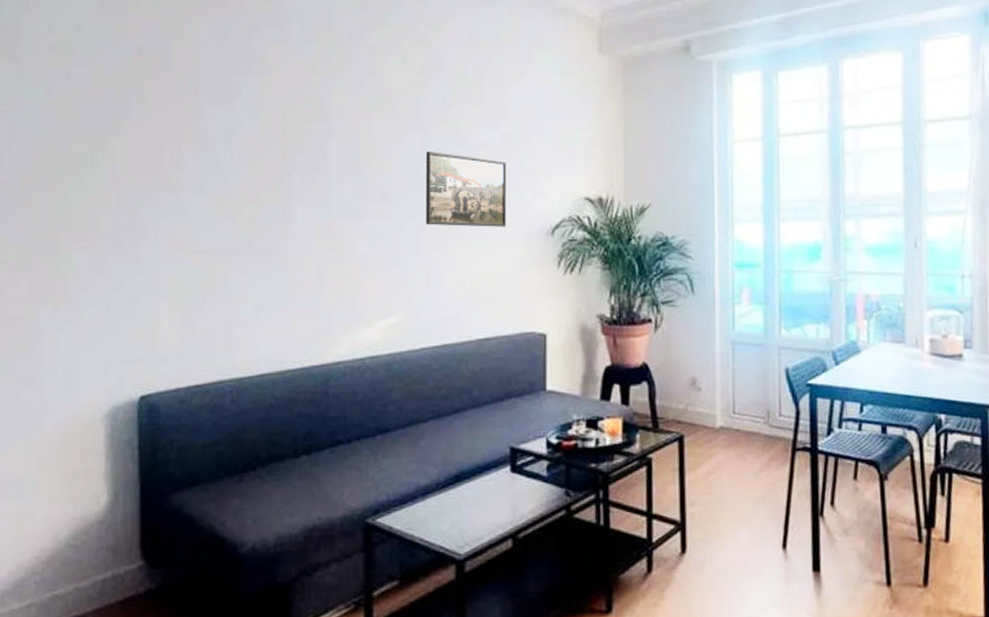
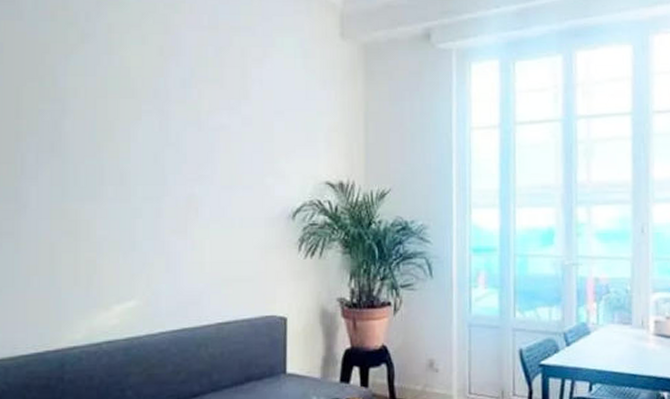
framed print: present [425,152,507,227] -> none [164,134,248,211]

